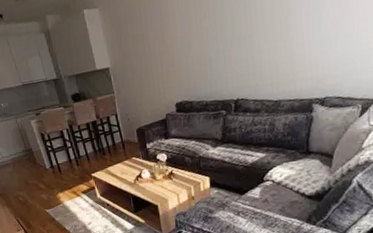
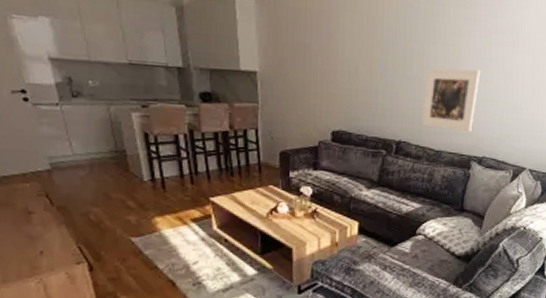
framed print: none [256,10,314,80] -> present [422,68,481,131]

